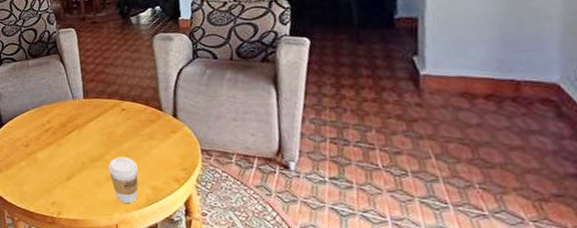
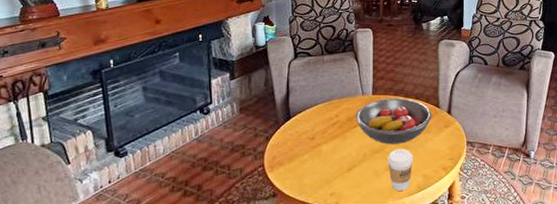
fruit bowl: none [68,101,155,152] -> present [355,98,432,144]

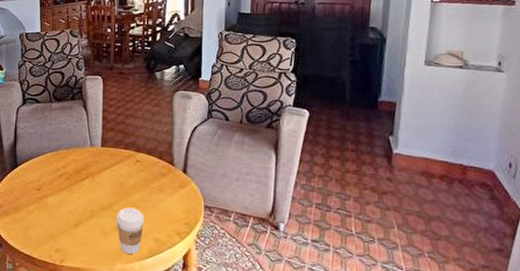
fruit bowl: present [355,98,432,144] -> none [83,152,165,202]

